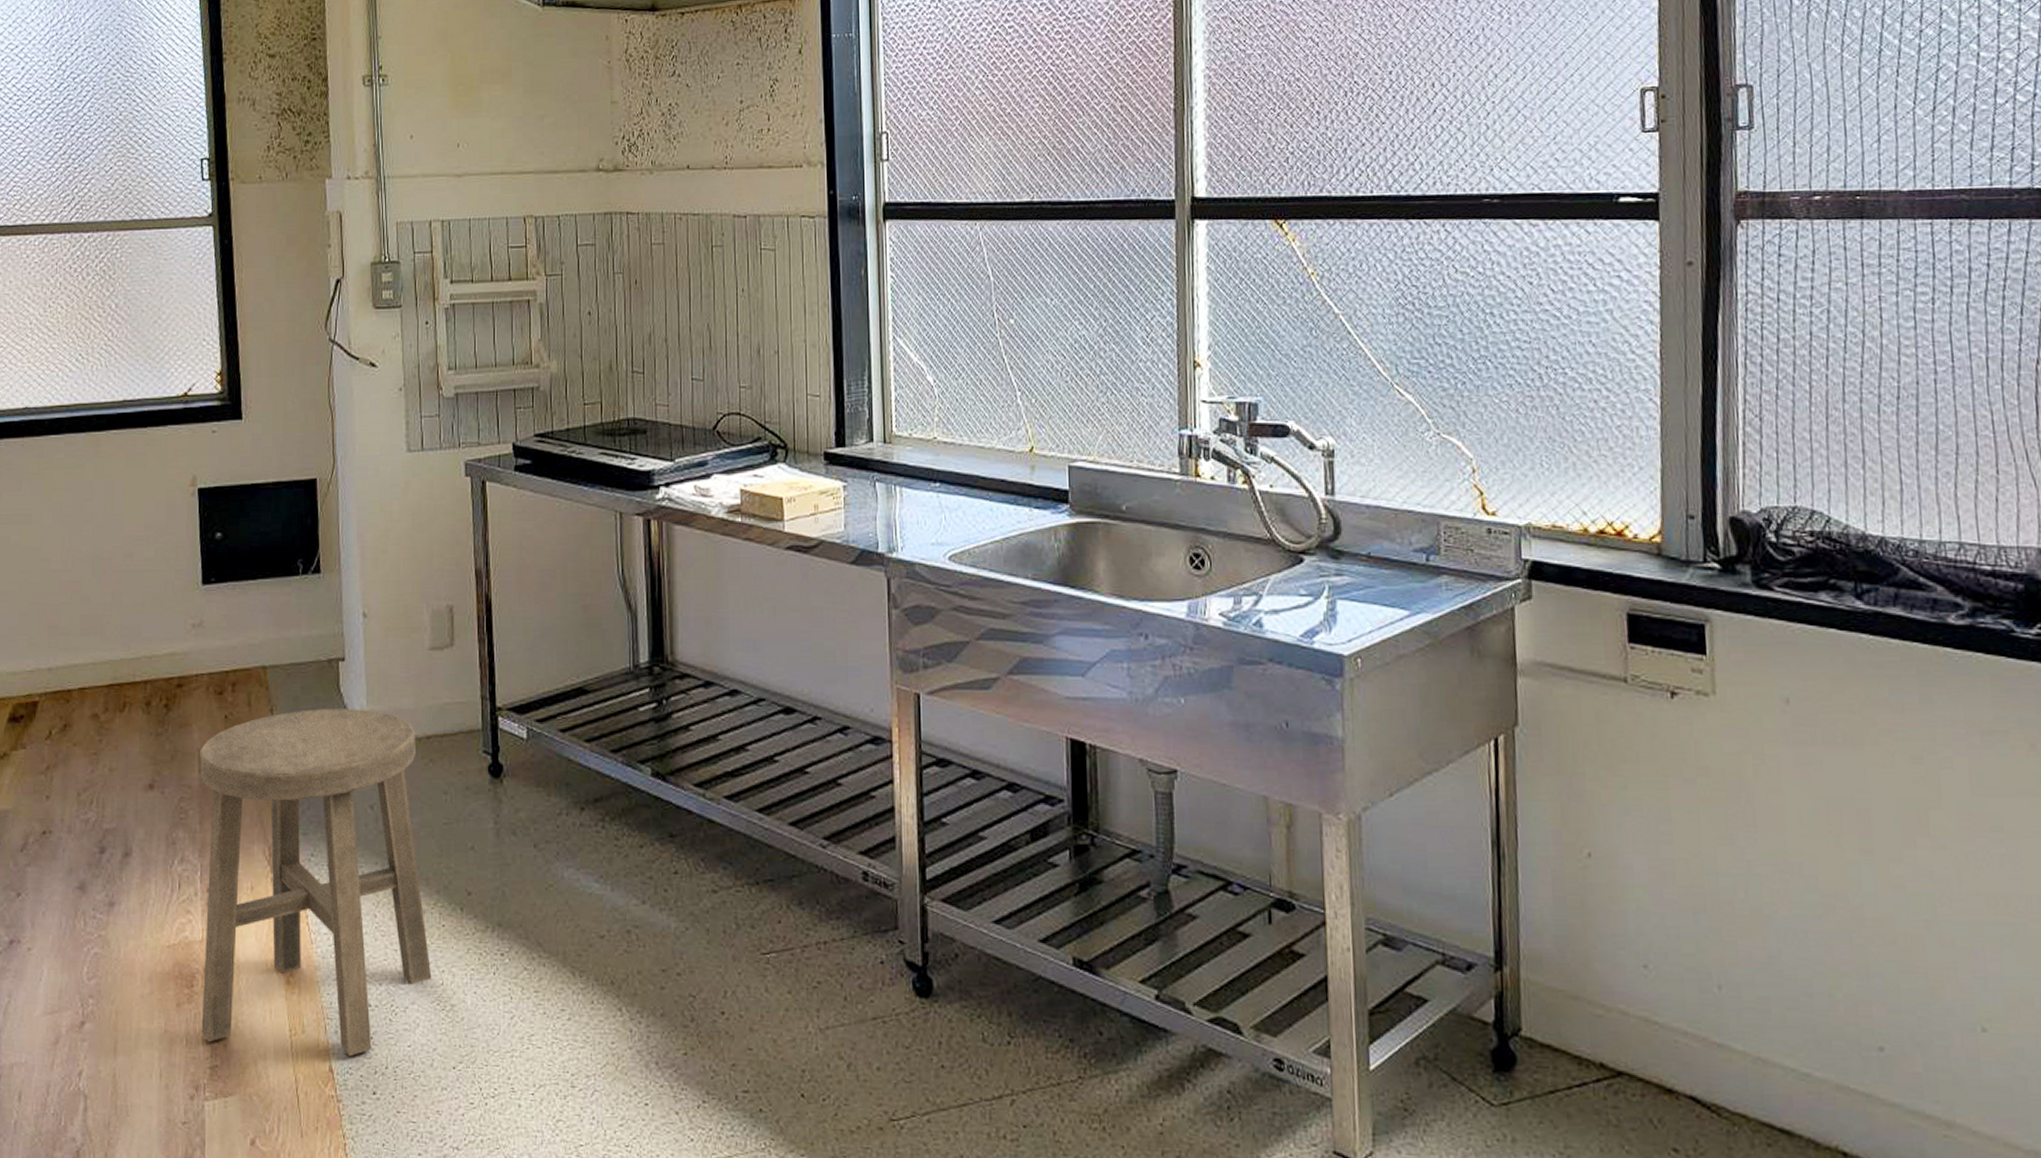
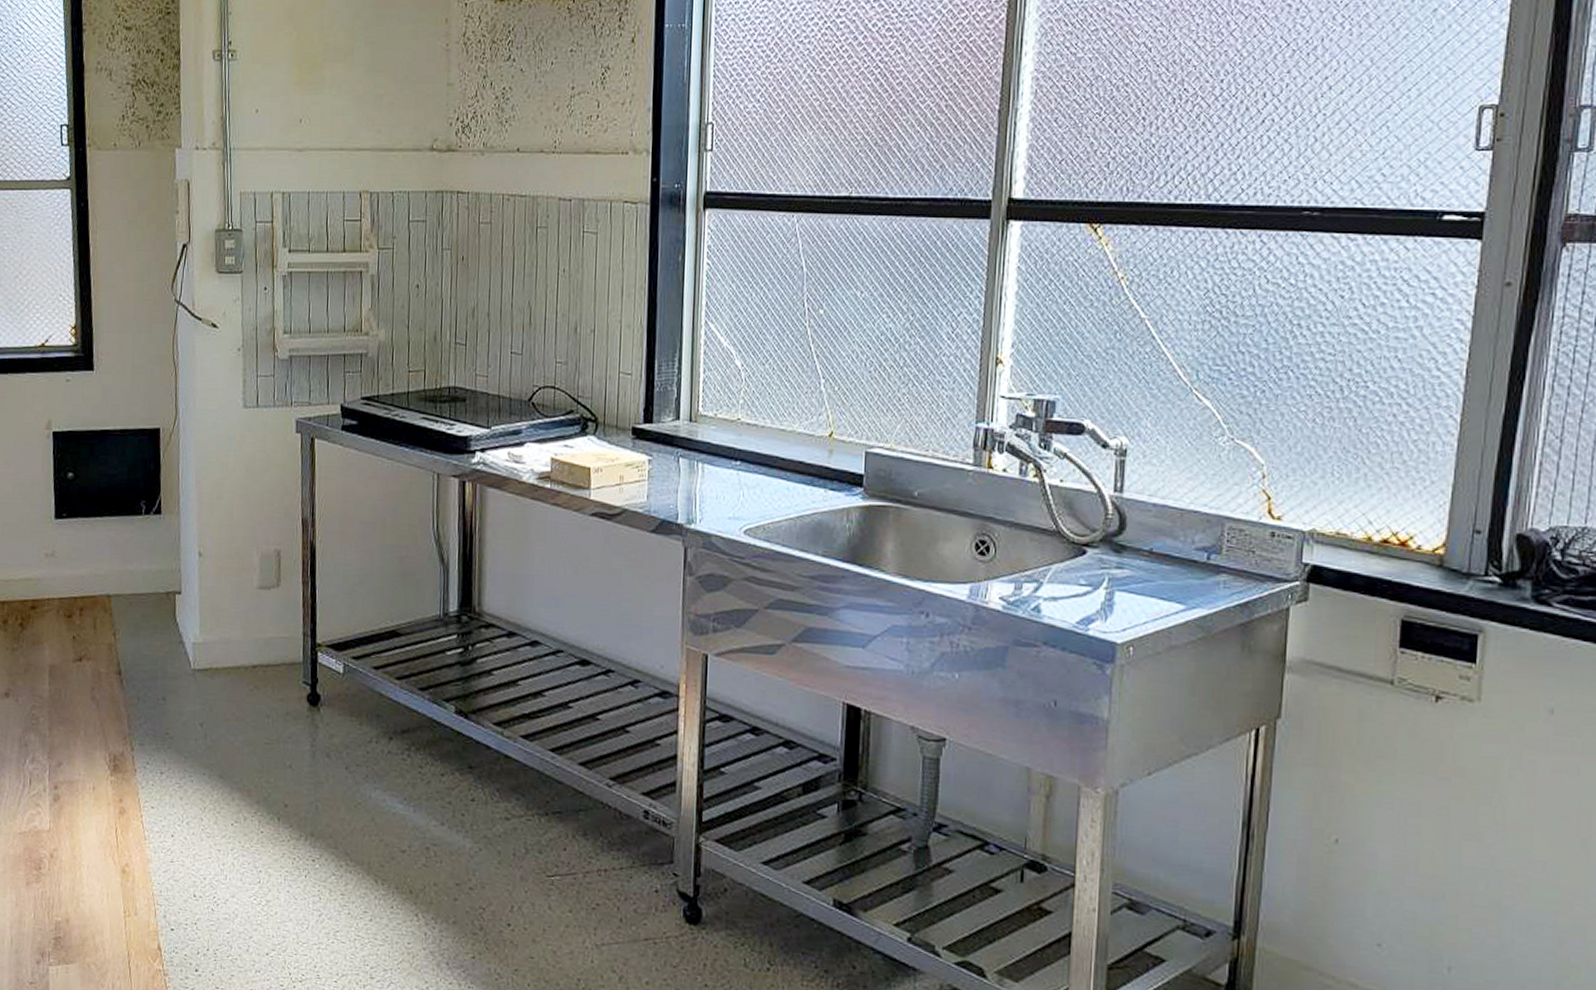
stool: present [200,708,432,1057] -> none [47,635,251,938]

